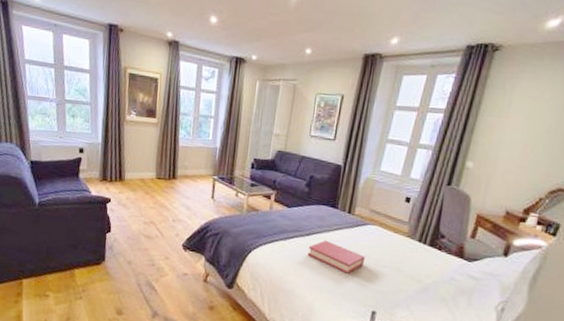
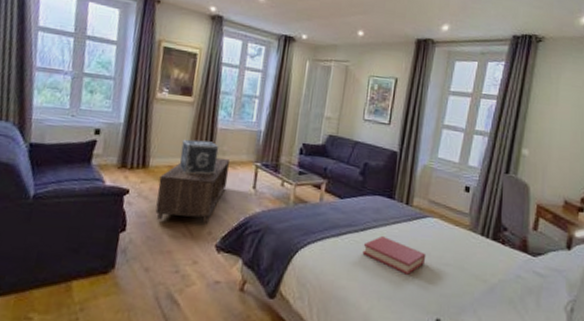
coffee table: none [132,171,191,227] -> present [155,157,230,223]
decorative cube: none [149,156,181,187] -> present [179,139,219,175]

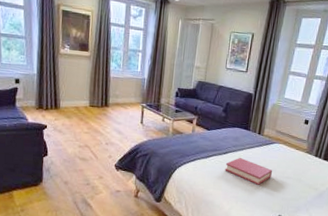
coffee table: present [155,157,230,223] -> none [68,100,122,149]
decorative cube: present [179,139,219,175] -> none [83,86,113,114]

